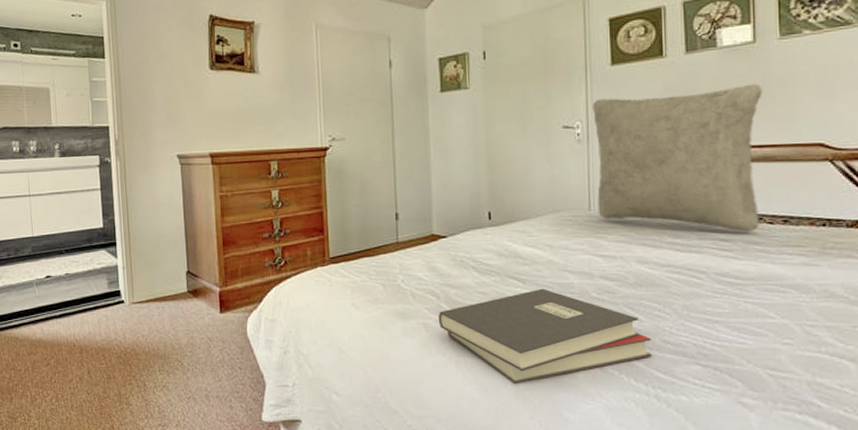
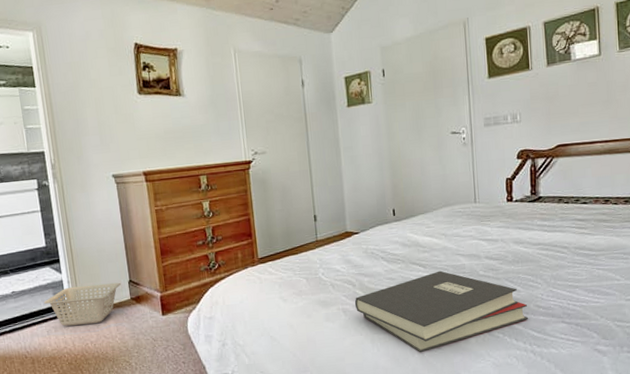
laundry basket: none [96,272,179,315] -> present [43,282,122,326]
pillow: present [593,84,763,233] -> none [474,89,607,213]

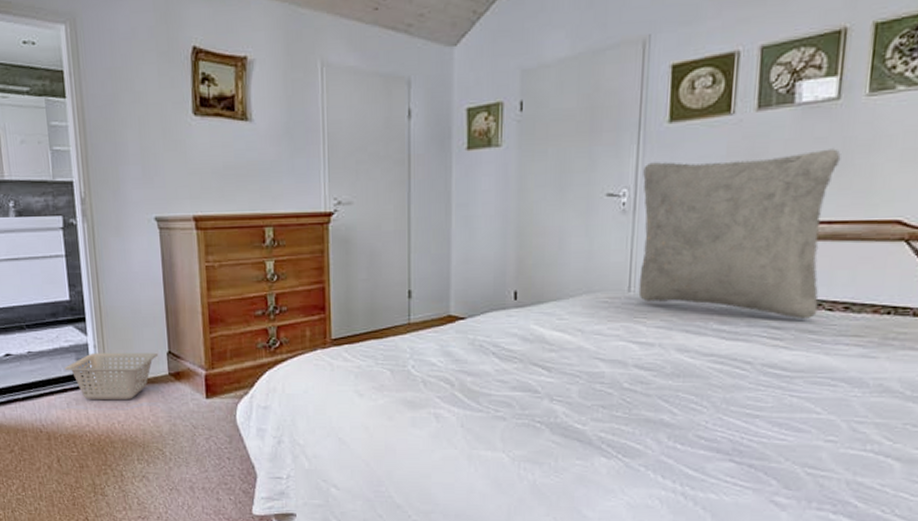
hardback book: present [354,270,529,353] -> none [451,377,684,480]
pillow: none [474,89,607,213] -> present [638,148,841,320]

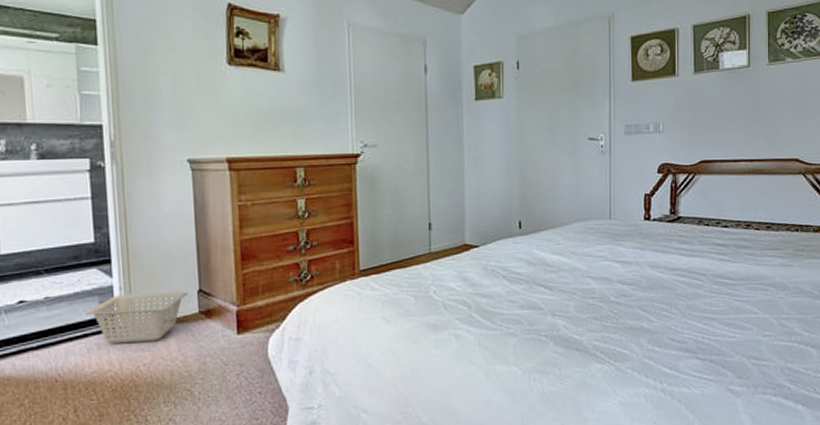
pillow: present [638,148,841,320] -> none [615,104,754,238]

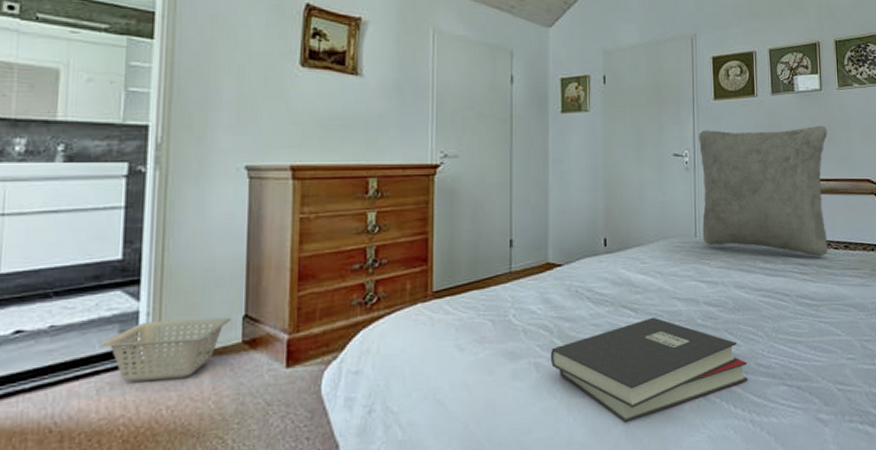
hardback book: none [469,294,661,389] -> present [550,317,749,424]
pillow: none [615,104,754,238] -> present [699,125,828,257]

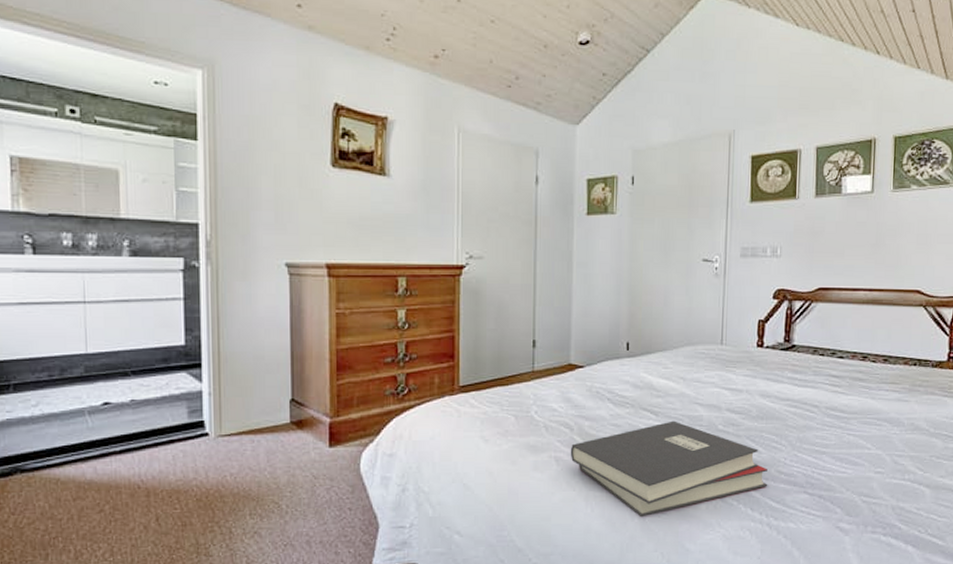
laundry basket: present [100,317,232,382] -> none [172,400,281,451]
pillow: present [699,125,828,257] -> none [729,231,876,370]

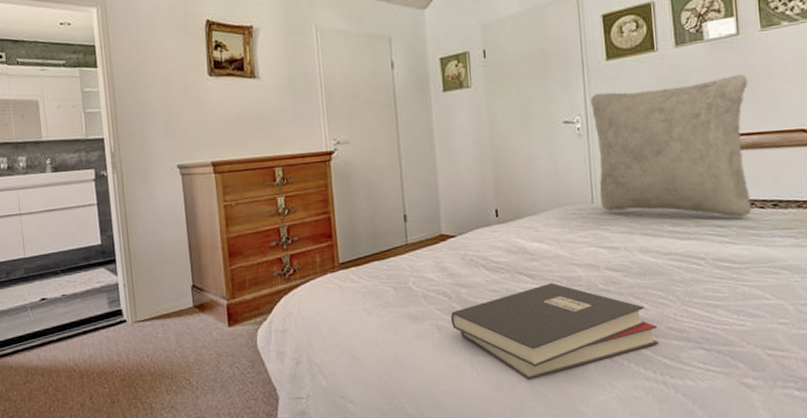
pillow: none [729,231,876,370] -> present [590,74,752,218]

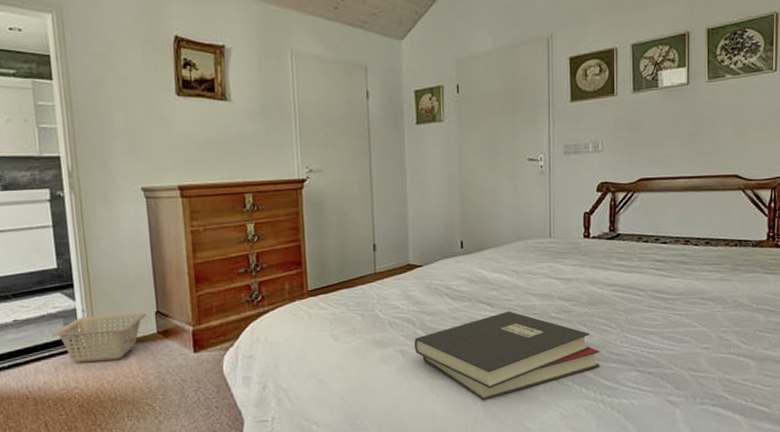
laundry basket: none [96,287,184,336] -> present [51,313,147,362]
pillow: present [590,74,752,218] -> none [554,121,693,254]

